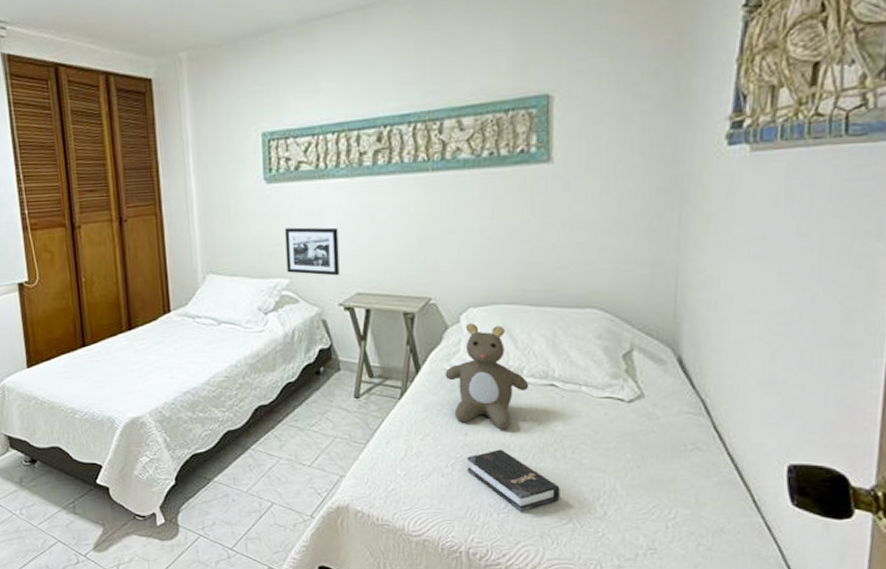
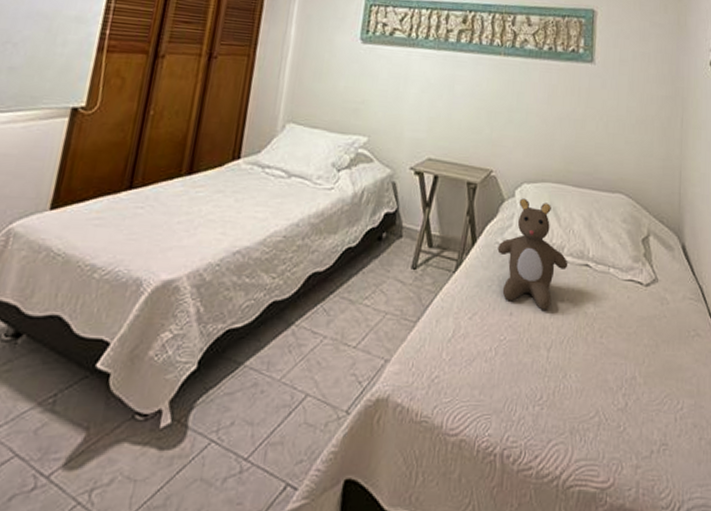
picture frame: present [285,227,340,276] -> none [367,87,420,140]
hardback book: present [466,449,560,512] -> none [509,331,589,404]

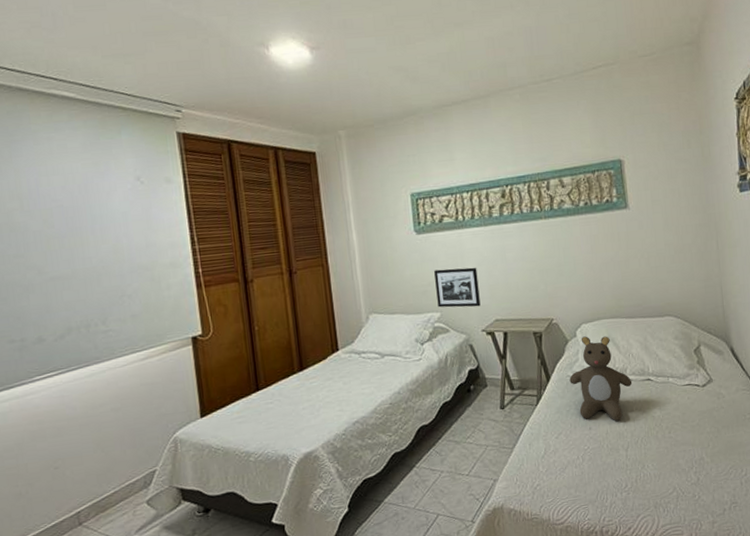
picture frame: none [367,87,420,140] -> present [434,267,481,308]

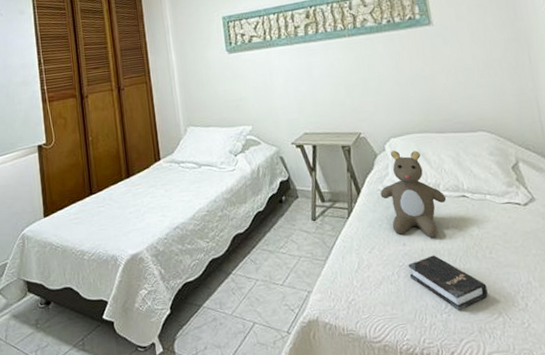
picture frame: present [434,267,481,308] -> none [245,83,290,121]
hardback book: none [592,437,665,489] -> present [408,255,488,311]

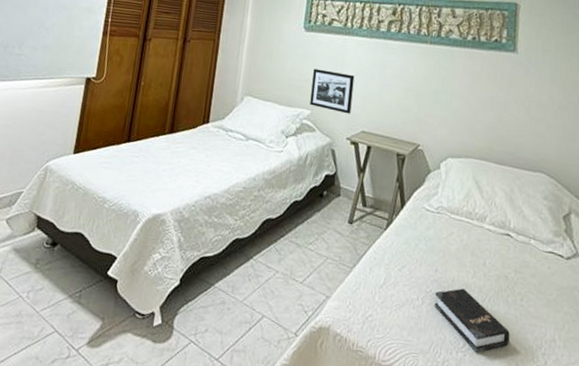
picture frame: none [245,83,290,121] -> present [310,68,355,114]
teddy bear: present [380,150,447,238] -> none [424,171,490,271]

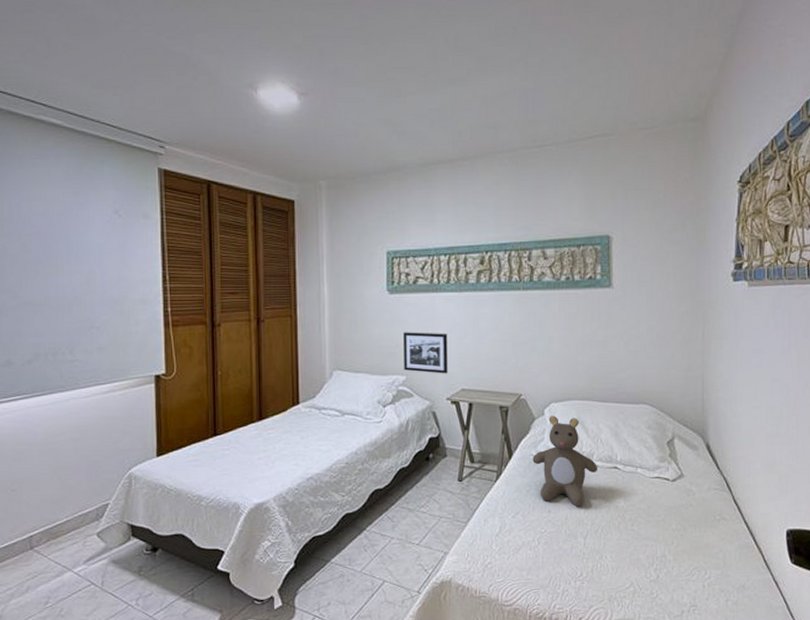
teddy bear: none [424,171,490,271] -> present [532,416,598,507]
hardback book: present [435,288,510,353] -> none [549,524,623,579]

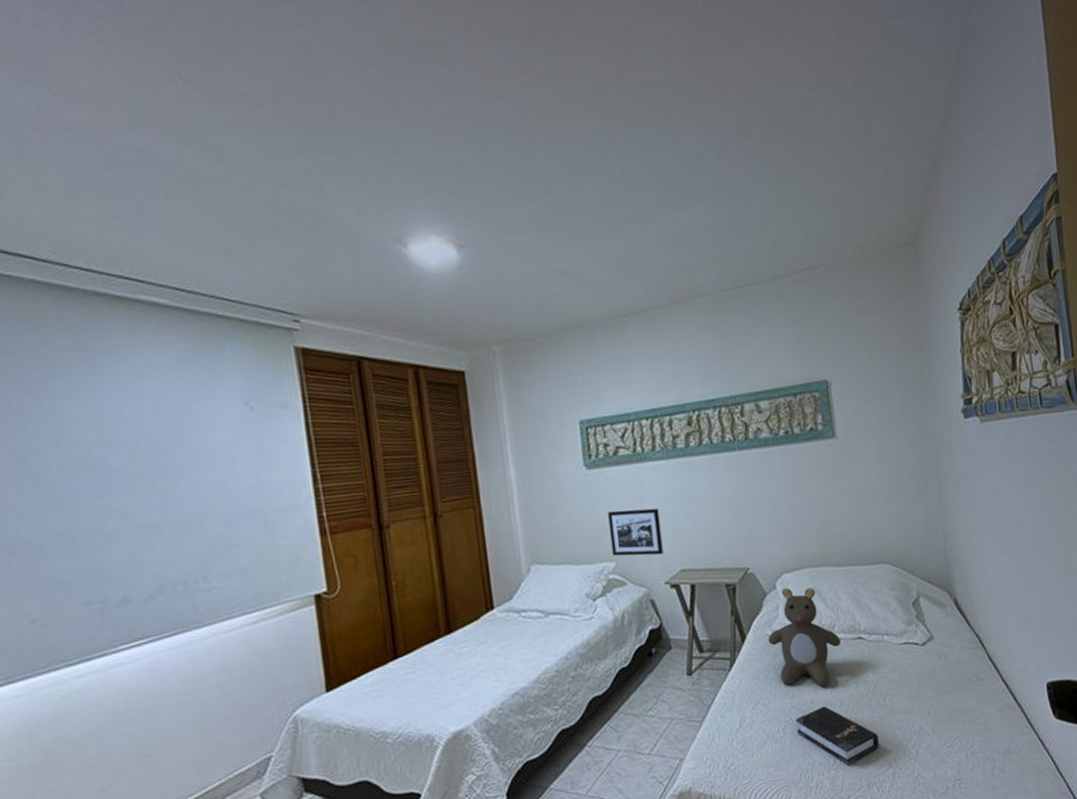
hardback book: none [549,524,623,579] -> present [795,706,879,766]

